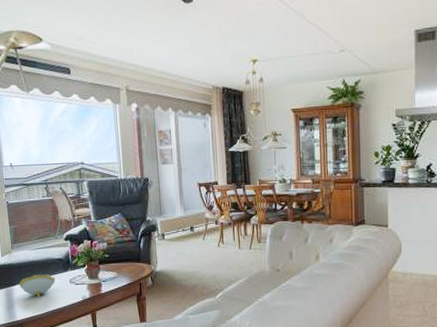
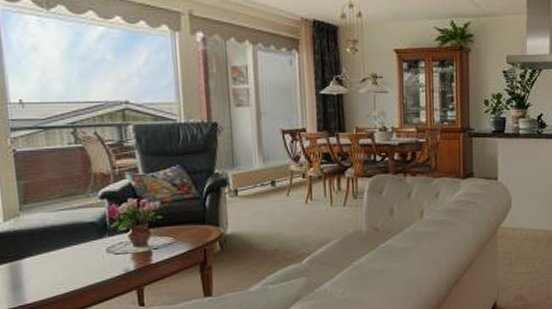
decorative bowl: present [19,274,55,297] -> none [30,243,86,272]

